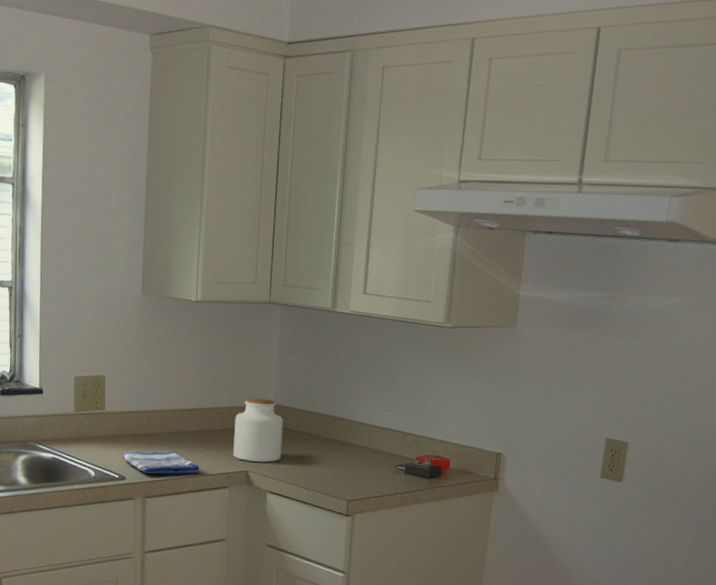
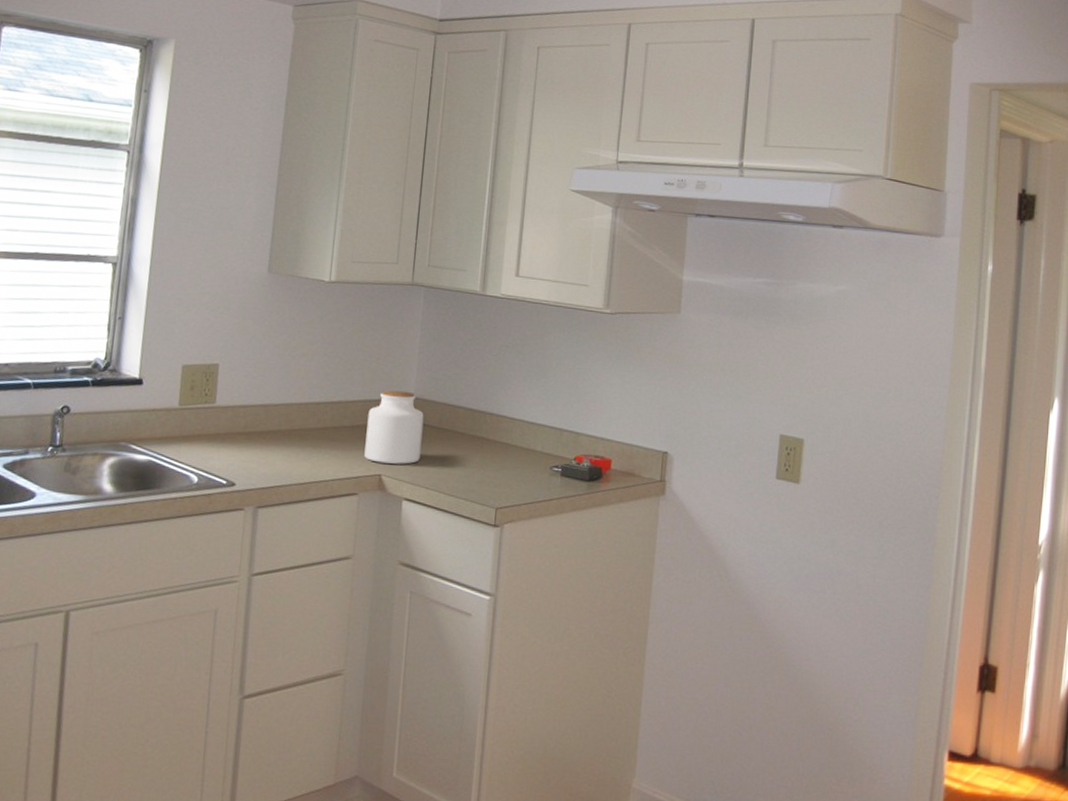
dish towel: present [122,450,200,475] -> none [232,450,324,480]

